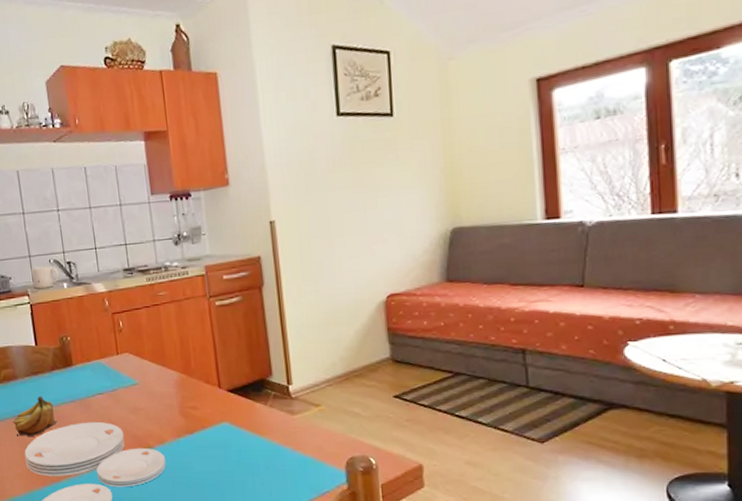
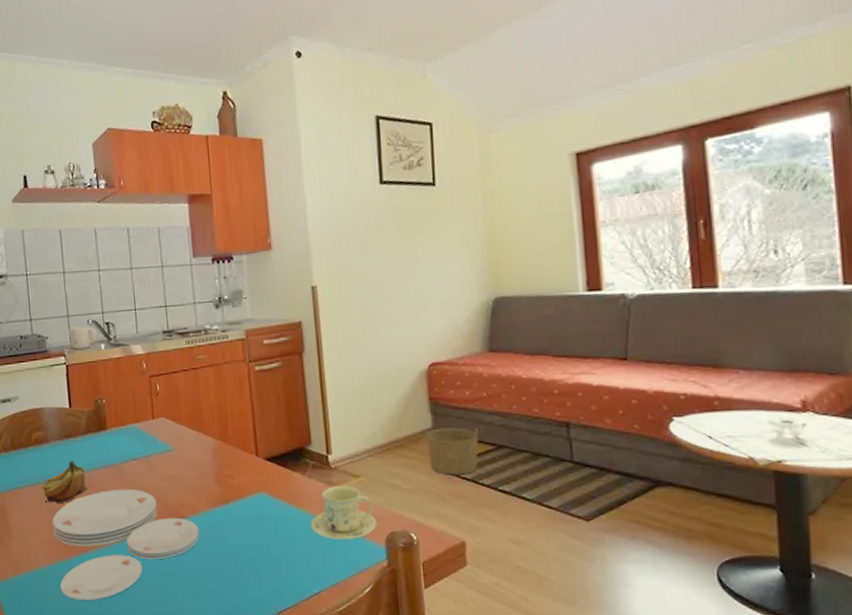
cup and saucer: none [272,414,337,465] -> present [310,486,377,540]
basket: none [383,356,437,403] -> present [424,427,479,476]

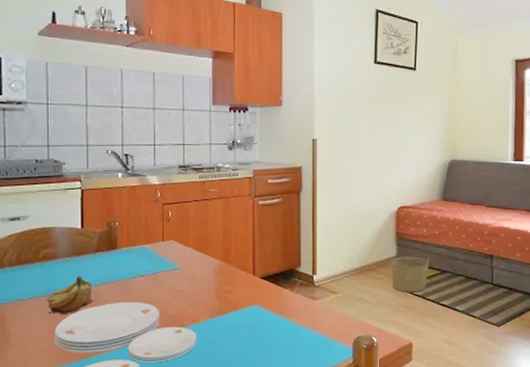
mug: present [68,326,97,349] -> none [87,155,114,176]
cup and saucer: present [310,486,377,540] -> none [294,300,347,343]

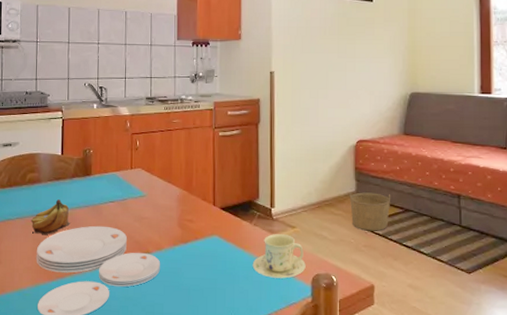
cup and saucer: none [294,300,347,343] -> present [252,234,306,279]

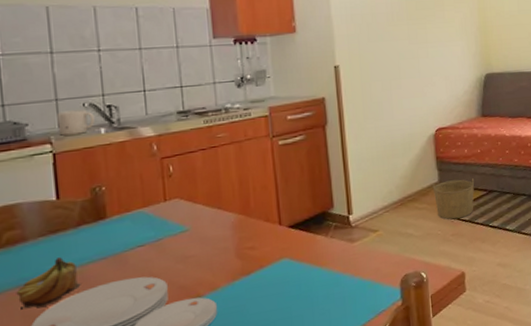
mug: none [67,88,91,107] -> present [57,109,95,136]
cup and saucer: present [252,234,306,279] -> none [332,240,393,291]

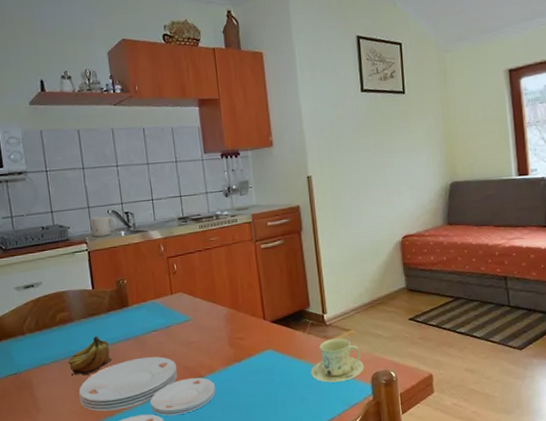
cup and saucer: none [332,240,393,291] -> present [310,338,364,383]
basket: present [432,178,475,220] -> none [400,285,442,324]

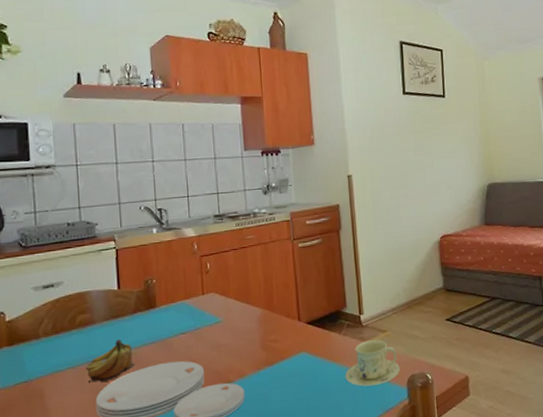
mug: present [89,215,117,237] -> none [119,212,148,234]

